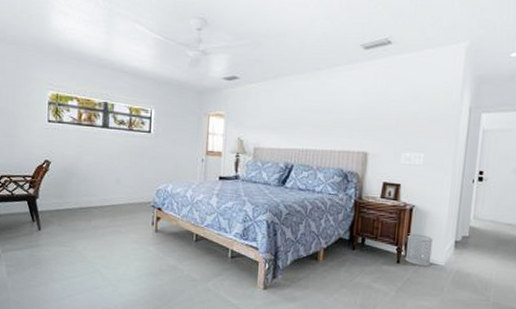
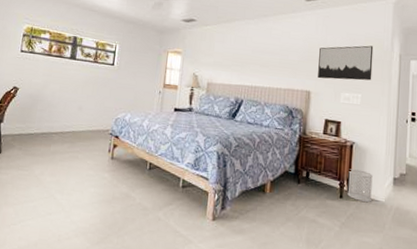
wall art: none [376,98,440,139] -> present [318,45,374,81]

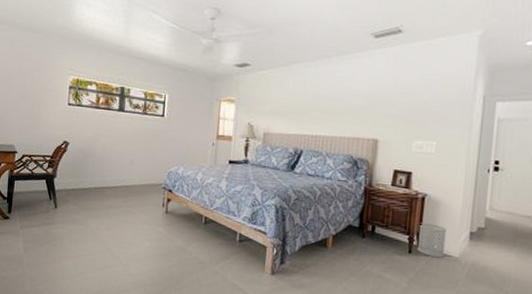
wall art: present [318,45,374,81] -> none [386,86,453,126]

